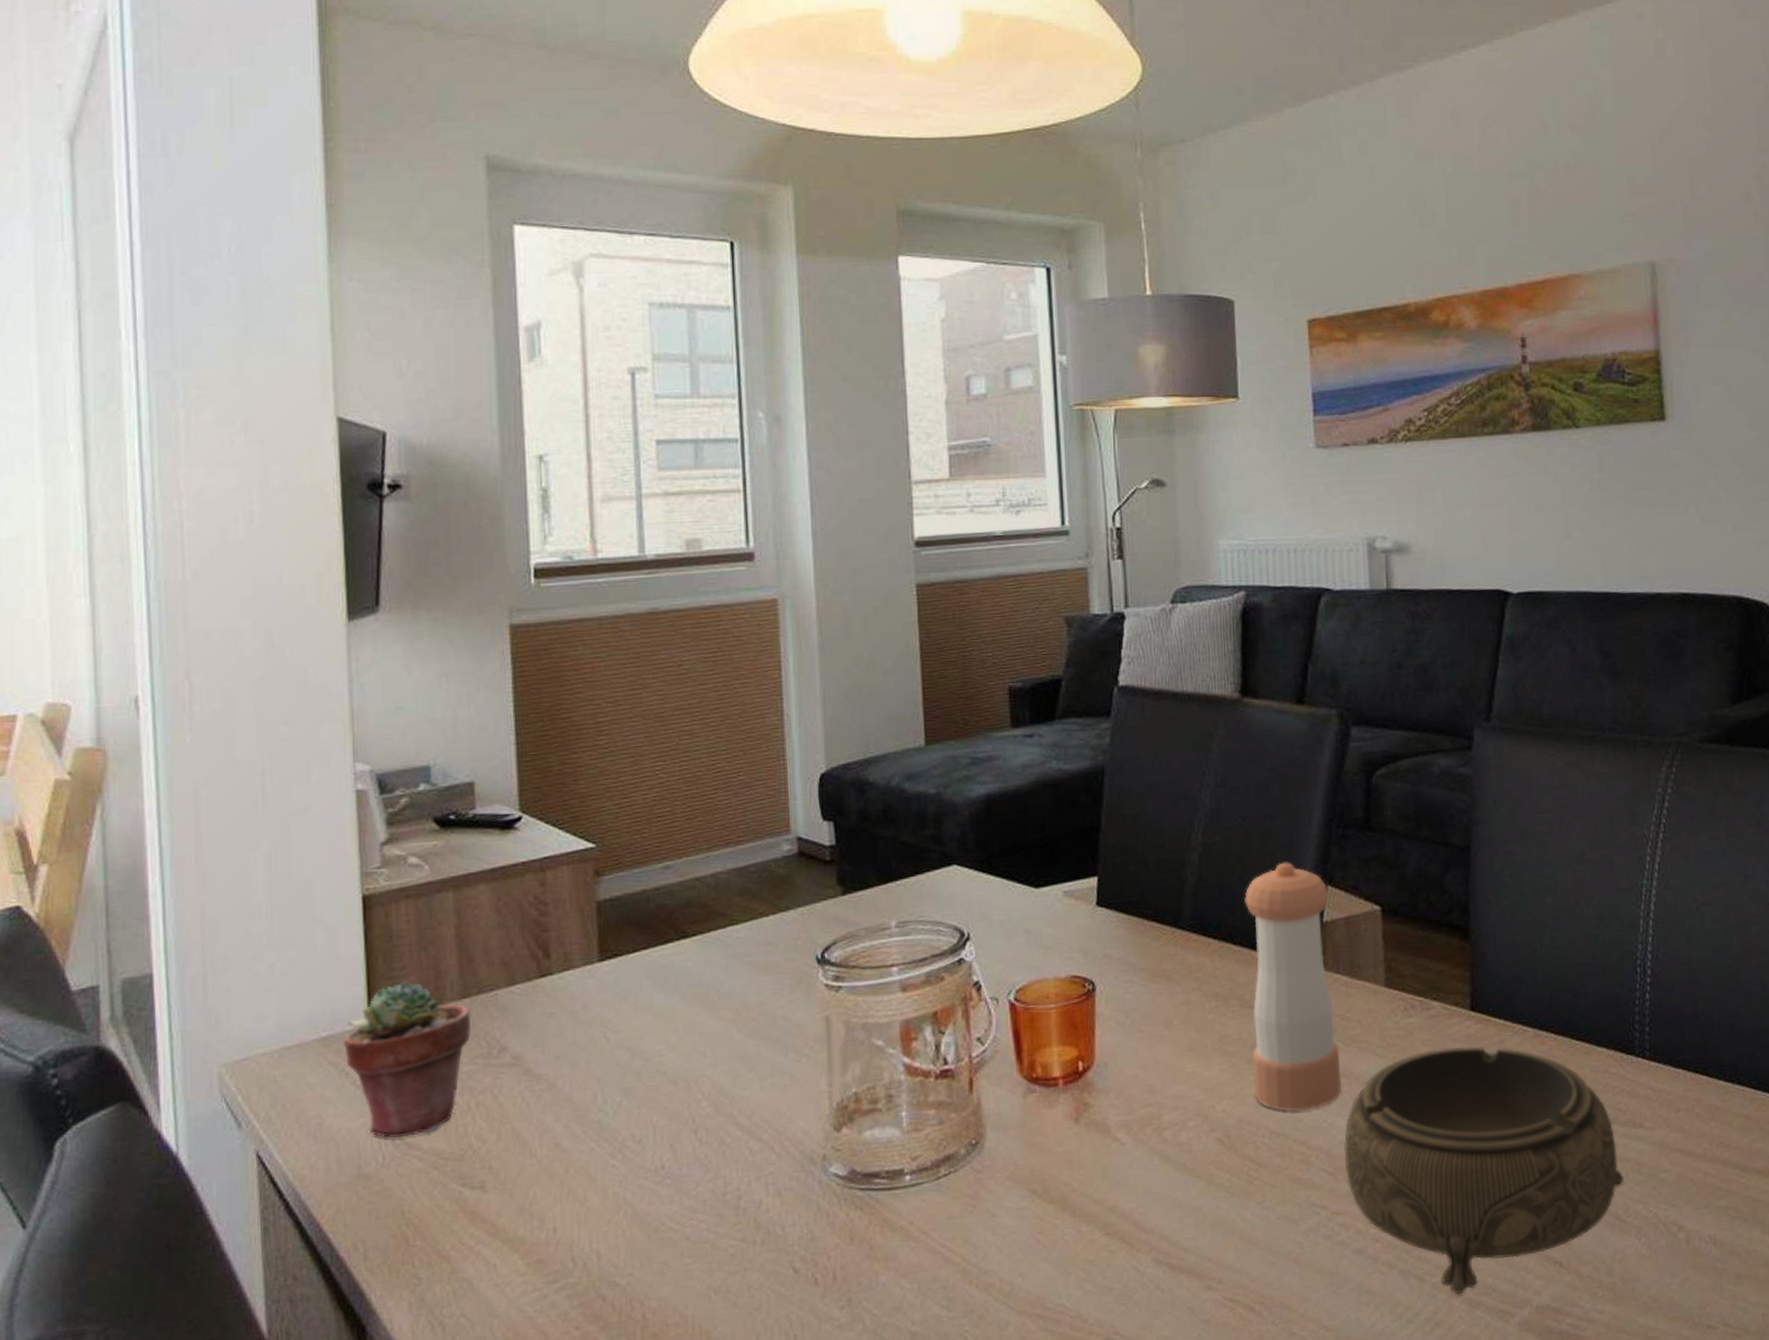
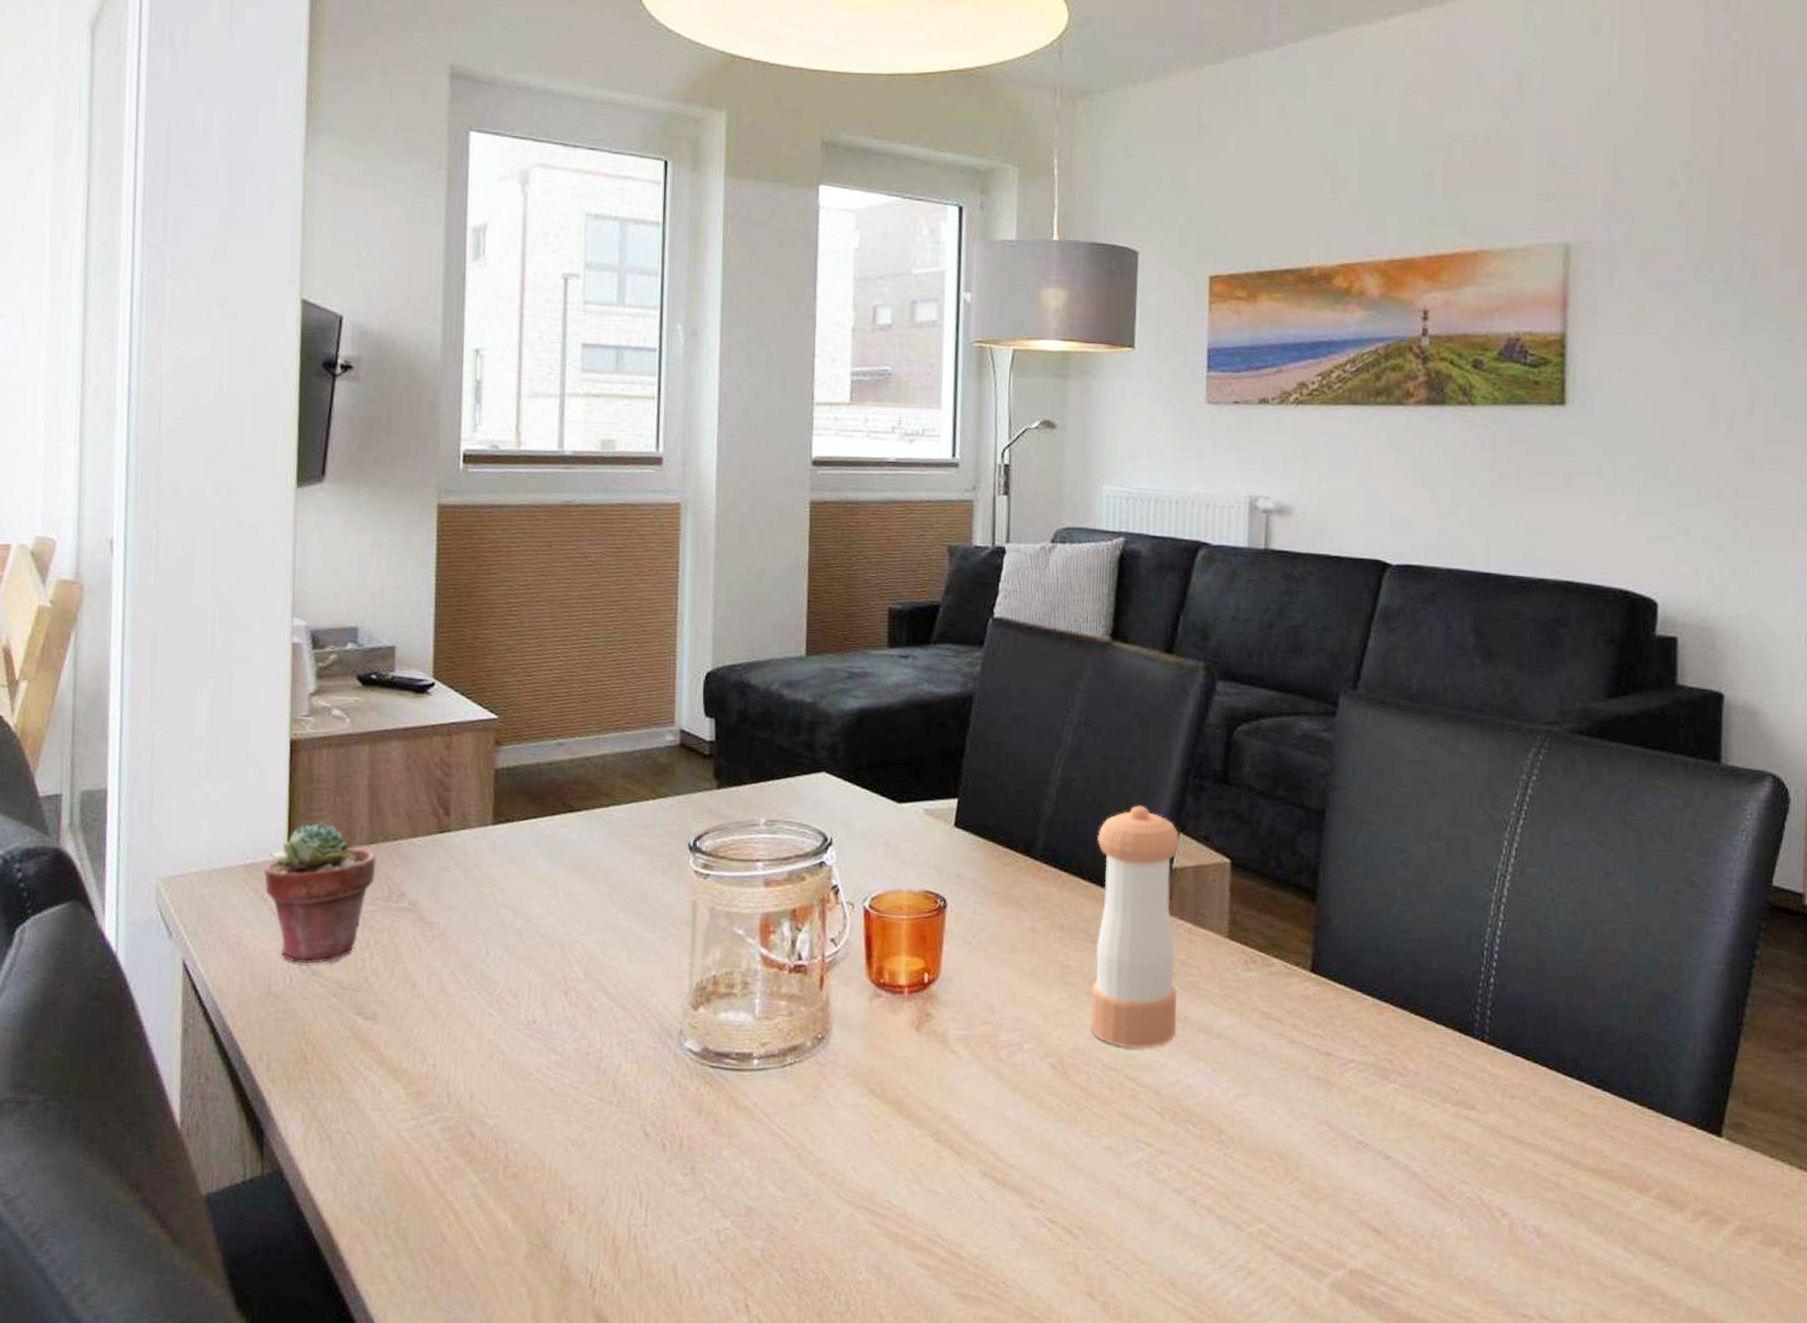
decorative bowl: present [1343,1046,1624,1295] -> none [1172,1005,1451,1247]

